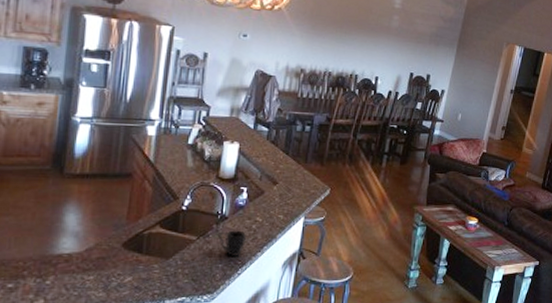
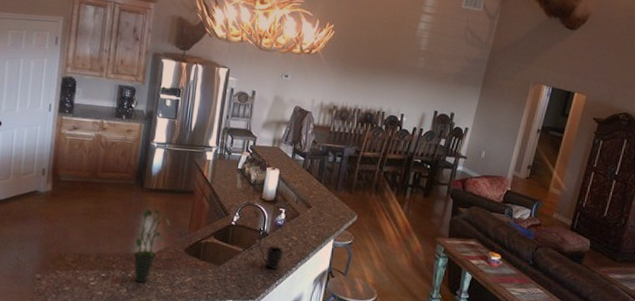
potted plant: none [52,195,103,289] -> present [133,205,171,282]

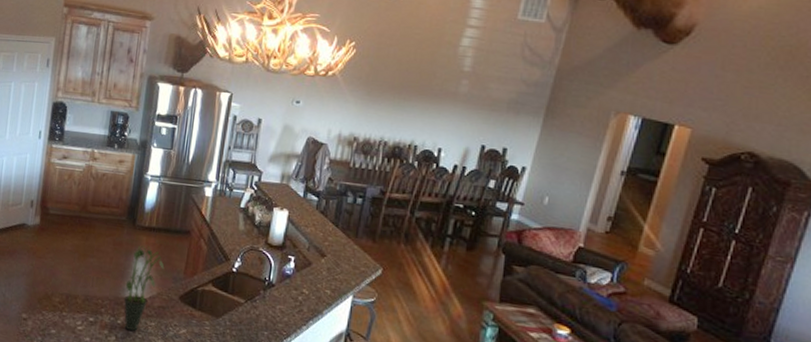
mug: present [260,245,283,270] -> none [265,298,292,327]

